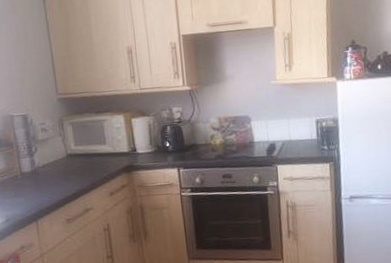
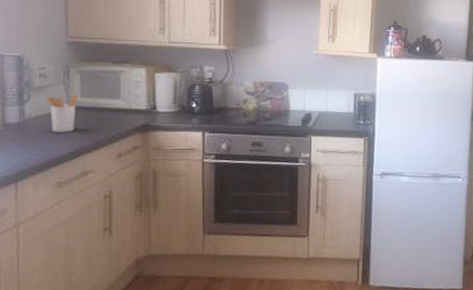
utensil holder: none [49,142,74,178] -> present [46,93,79,132]

